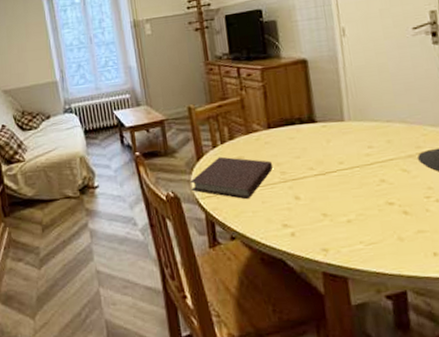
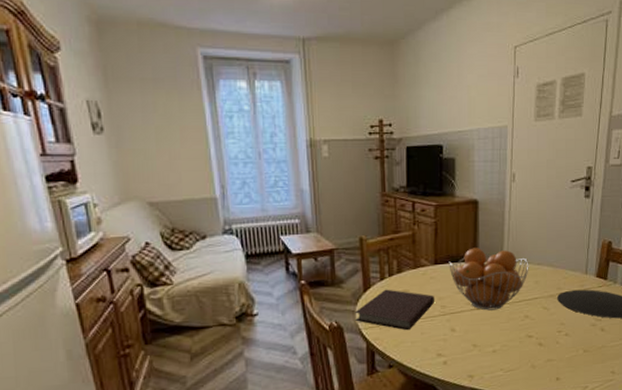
fruit basket: none [283,108,378,176] -> present [449,247,529,311]

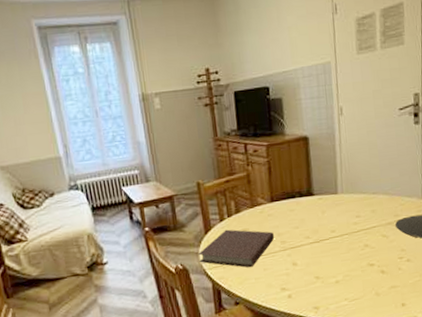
fruit basket: present [449,247,529,311] -> none [284,182,365,243]

